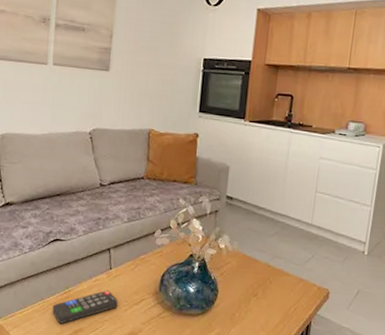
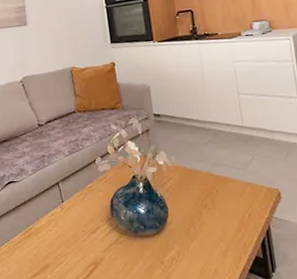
remote control: present [52,290,118,324] -> none [18,223,76,262]

